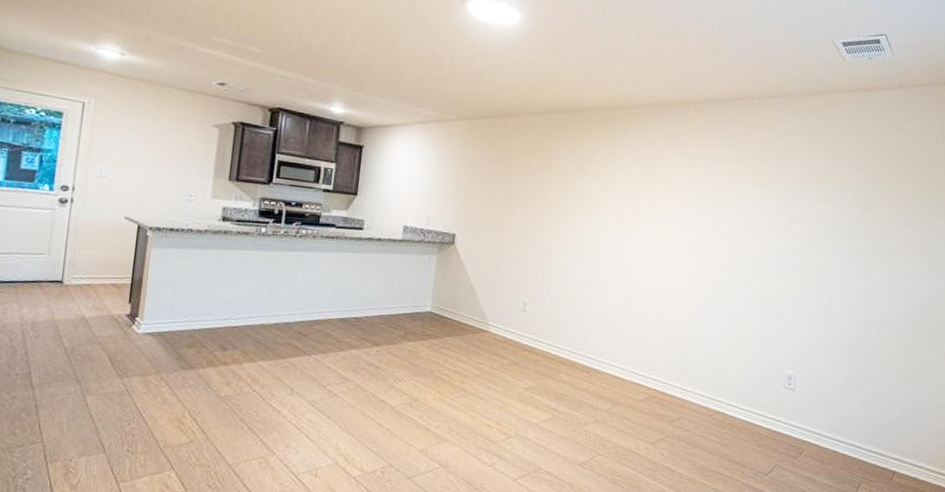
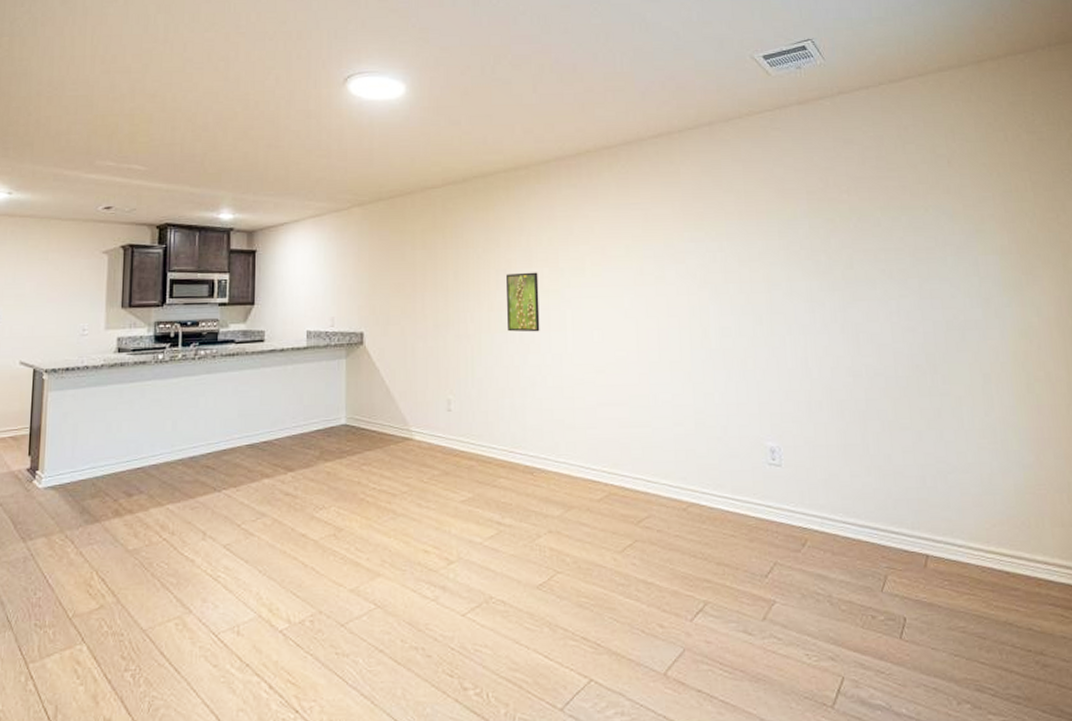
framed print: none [585,201,618,255] -> present [506,272,540,332]

